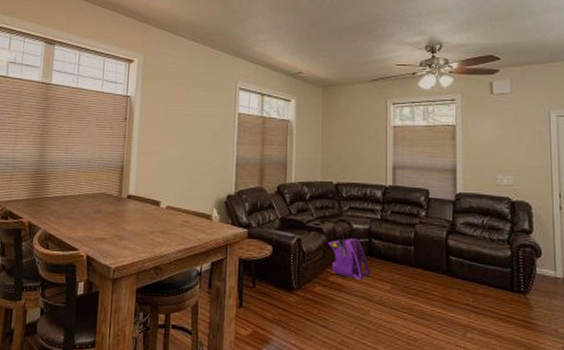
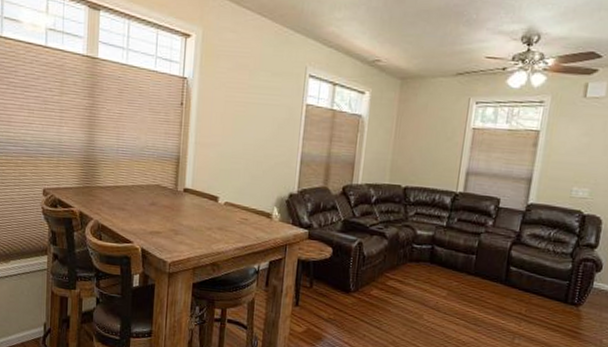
backpack: present [328,238,370,281] -> none [390,243,429,286]

